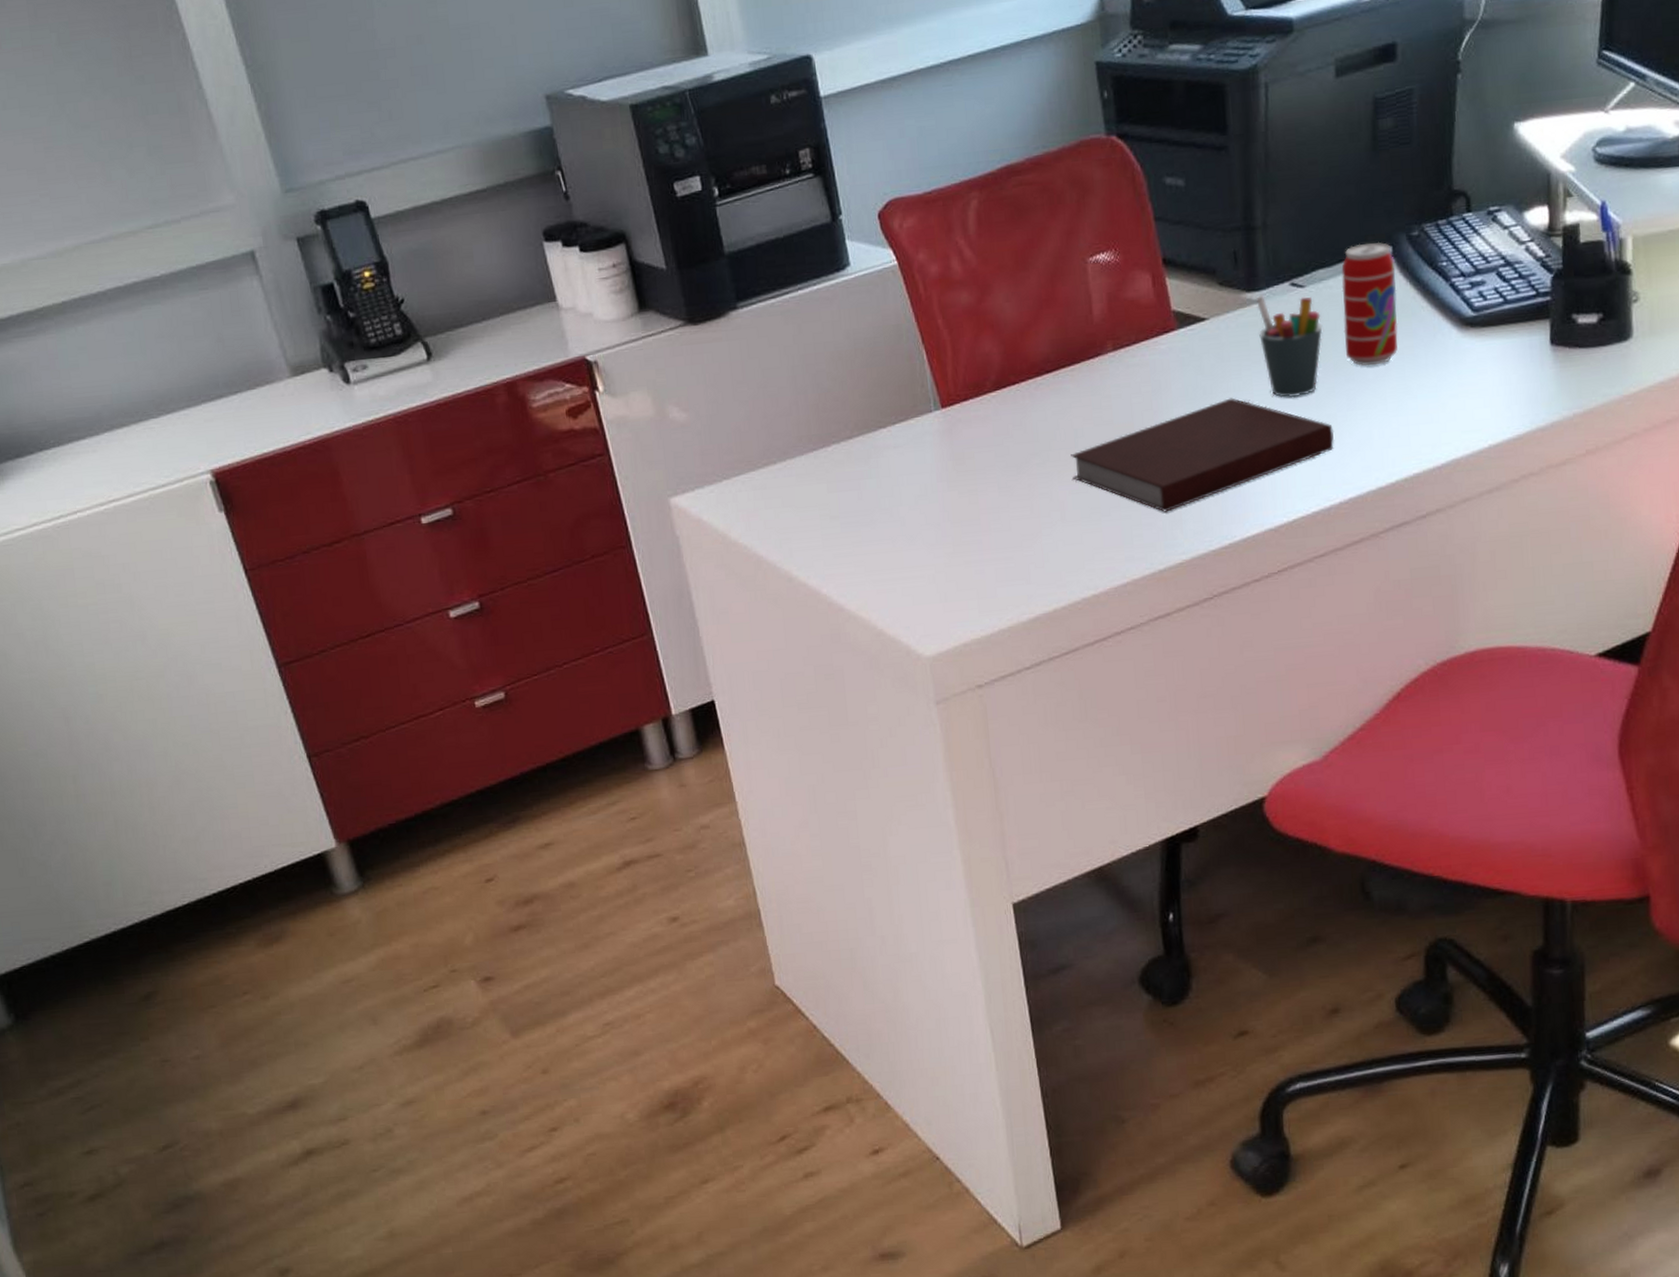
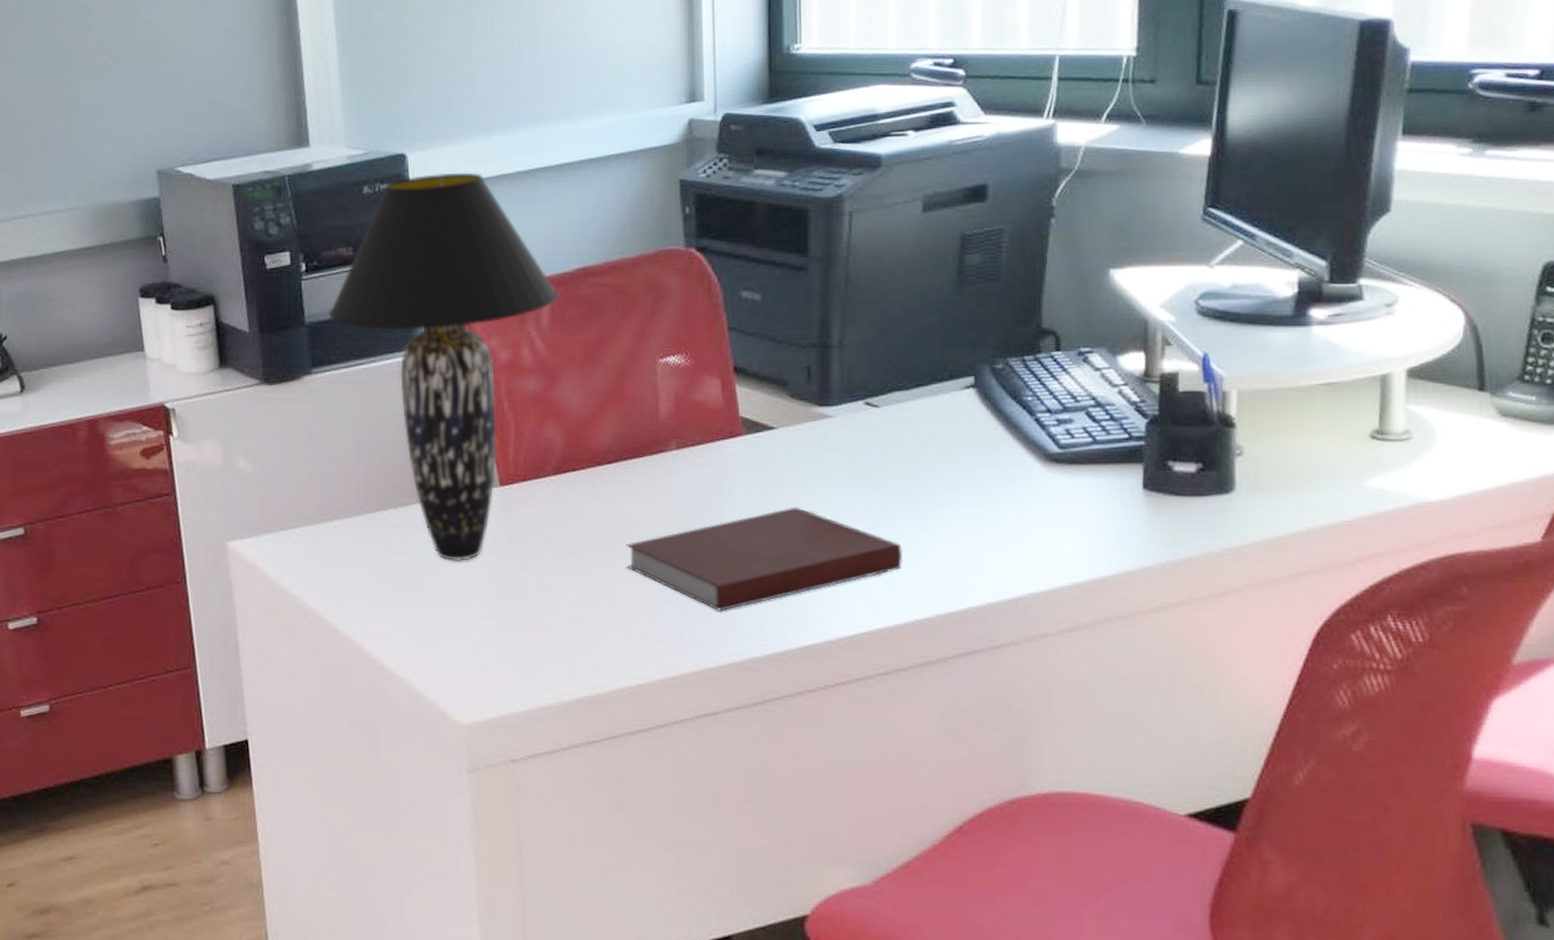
table lamp: none [747,70,984,492] -> present [327,172,559,561]
pen holder: present [1255,295,1323,398] -> none [827,410,897,514]
beverage can: present [1341,241,1398,366] -> none [918,371,977,491]

